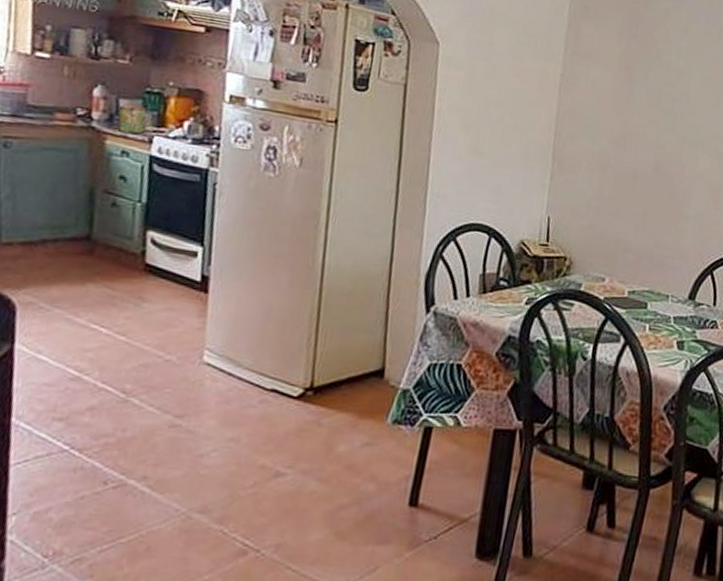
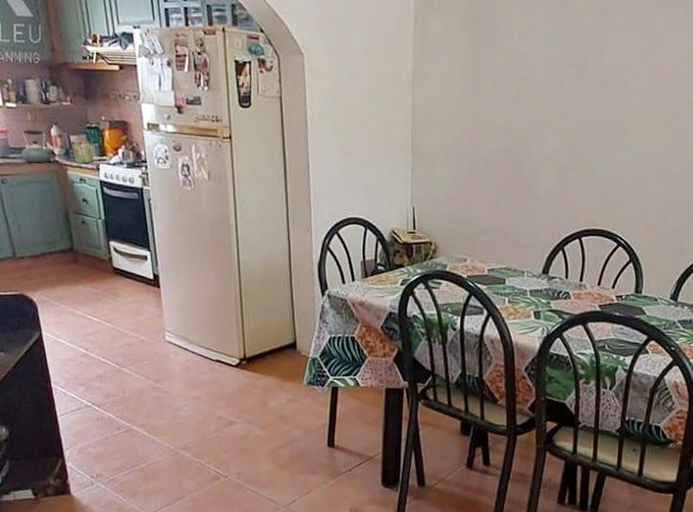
kettle: none [42,86,95,129] -> present [21,129,55,164]

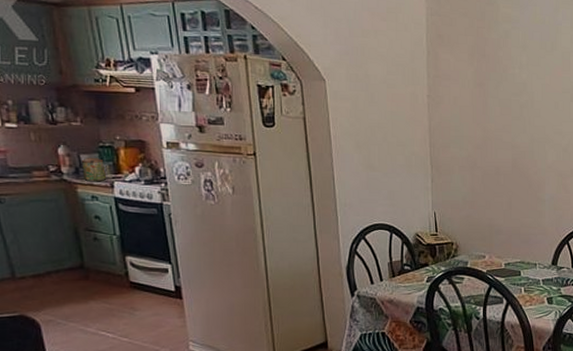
kettle: present [21,129,55,164] -> none [22,149,63,183]

